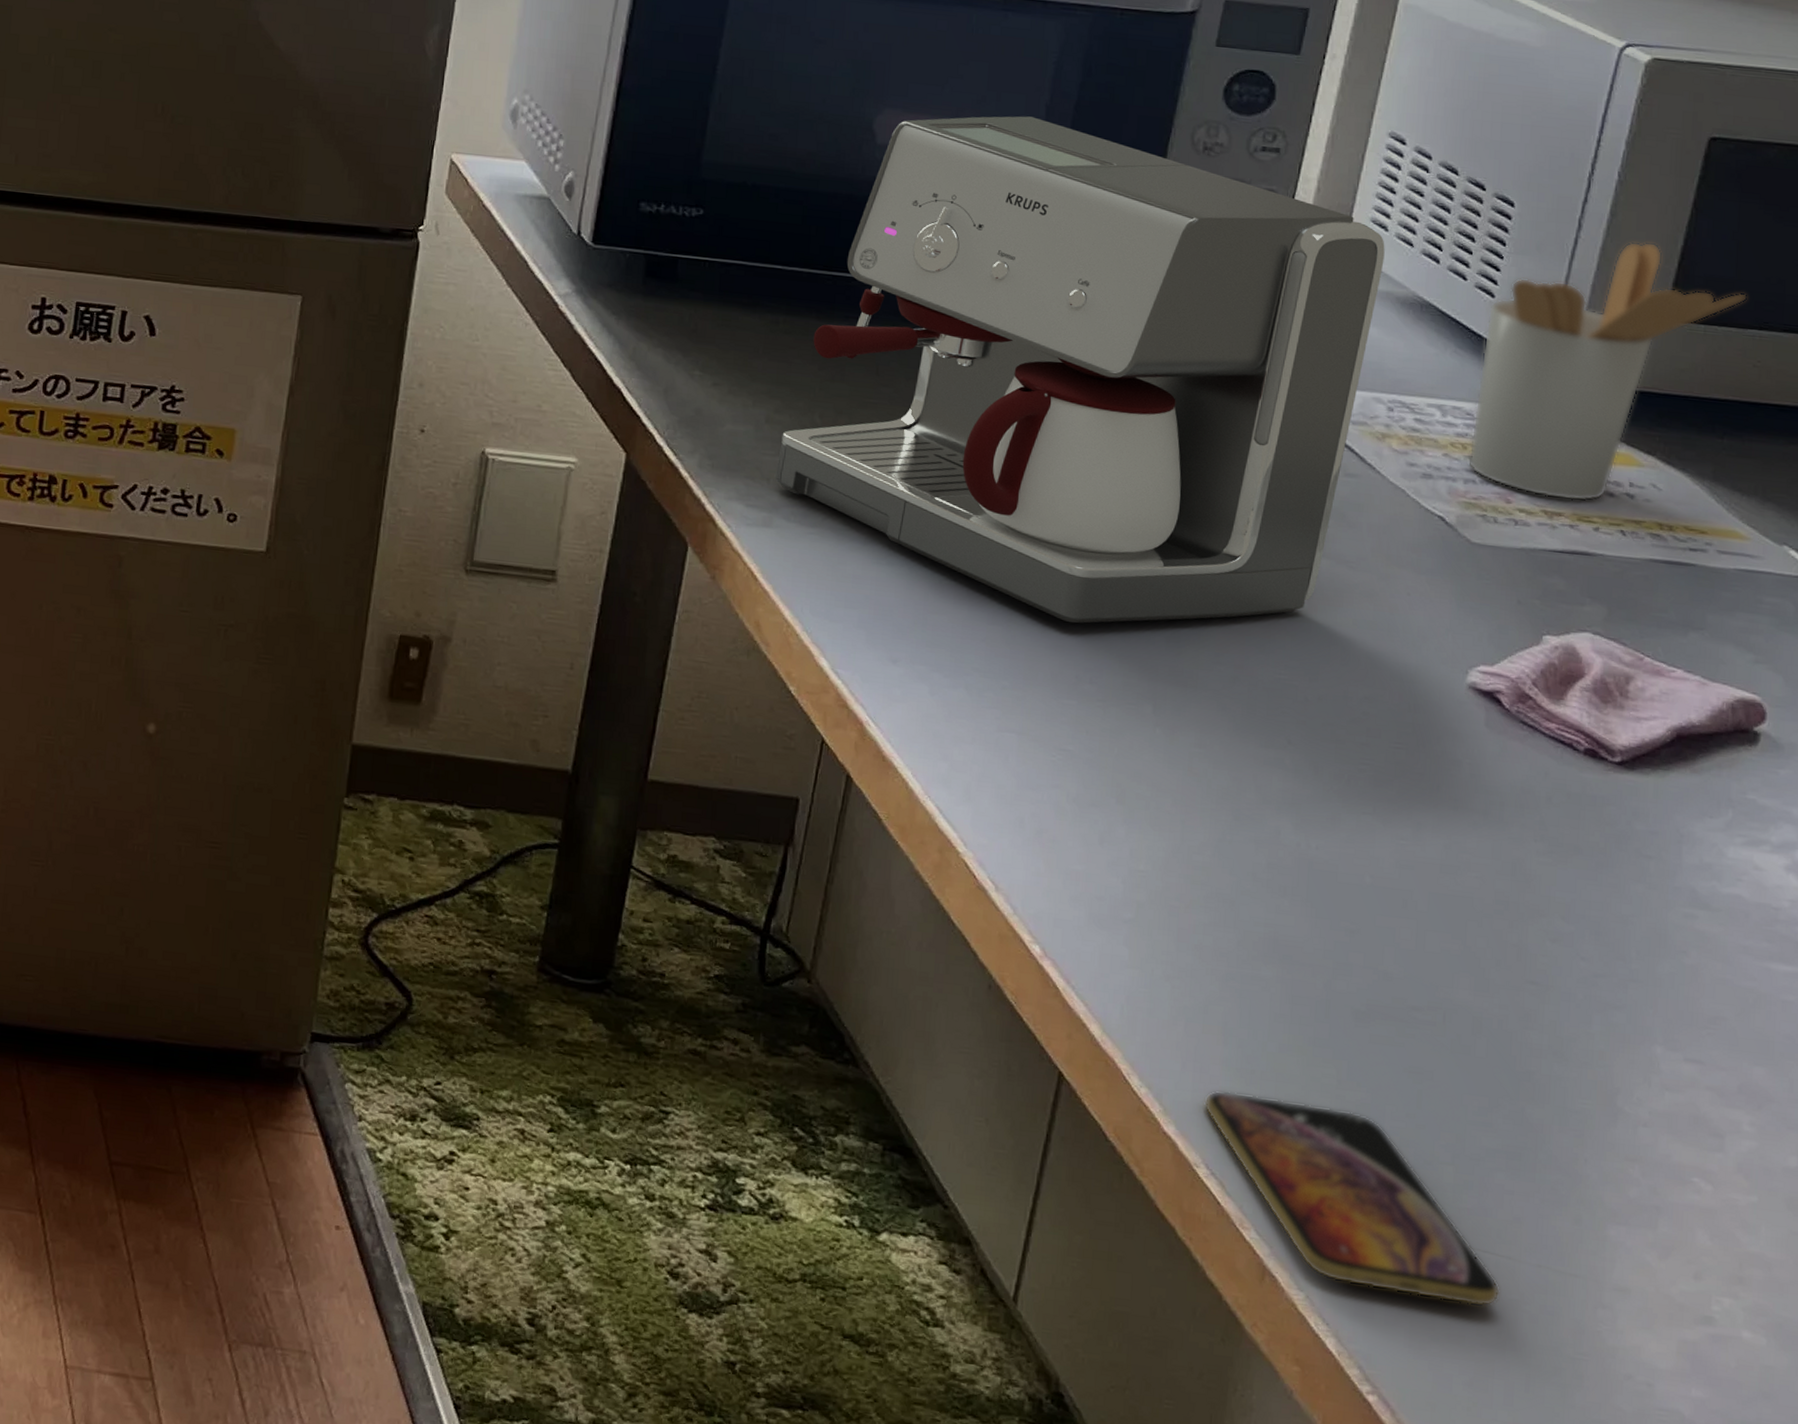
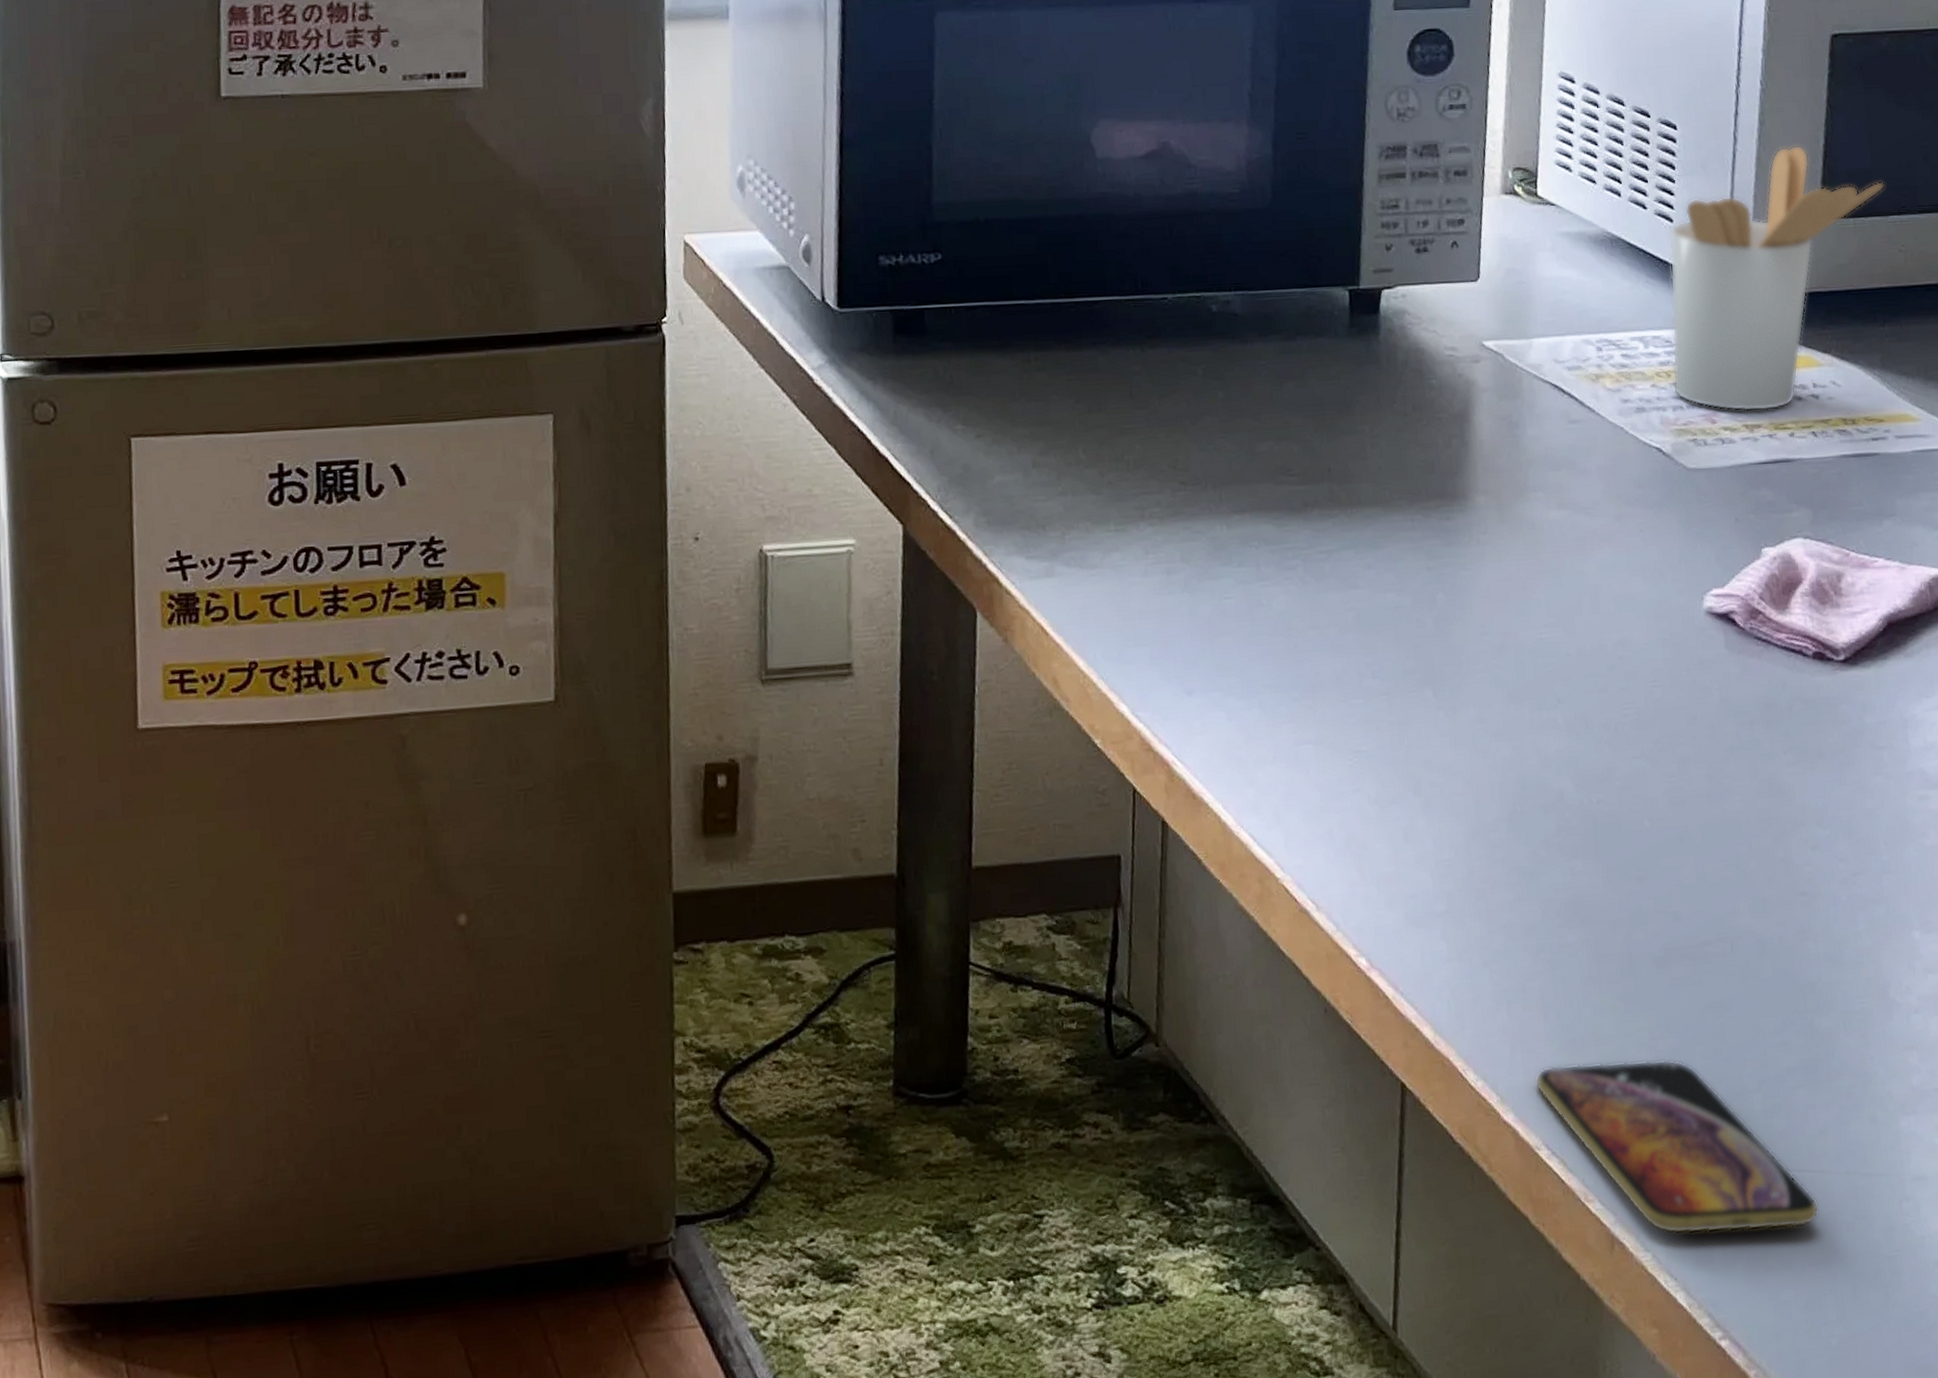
coffee maker: present [775,116,1385,623] -> none [1049,107,1573,620]

